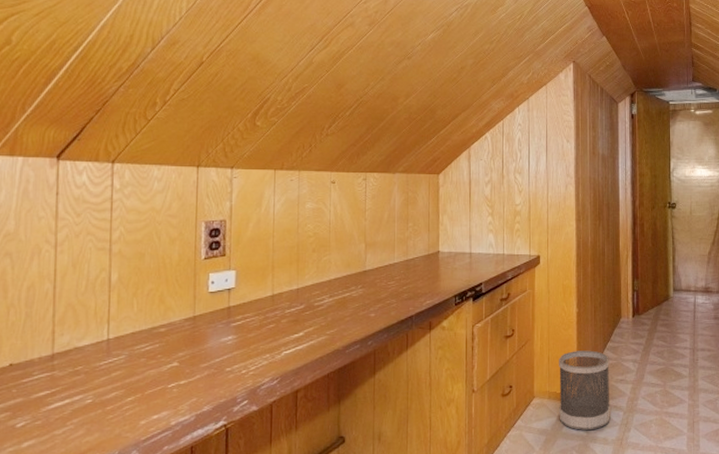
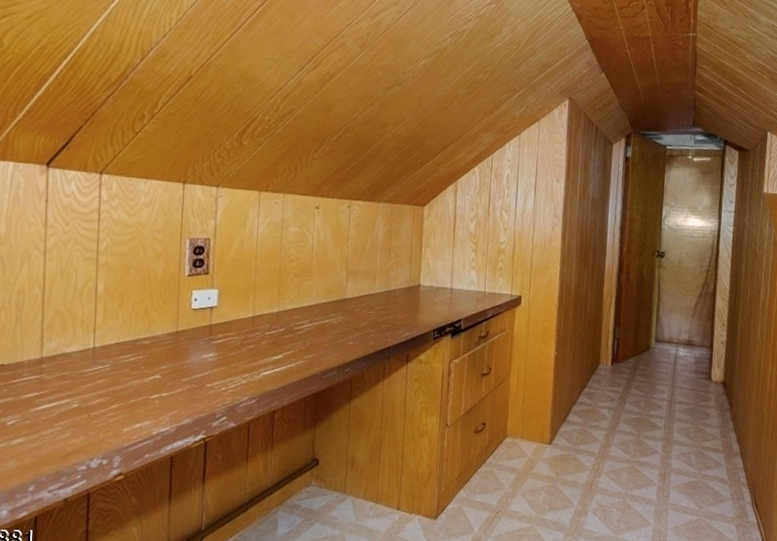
wastebasket: present [559,350,610,431] -> none [530,394,586,473]

